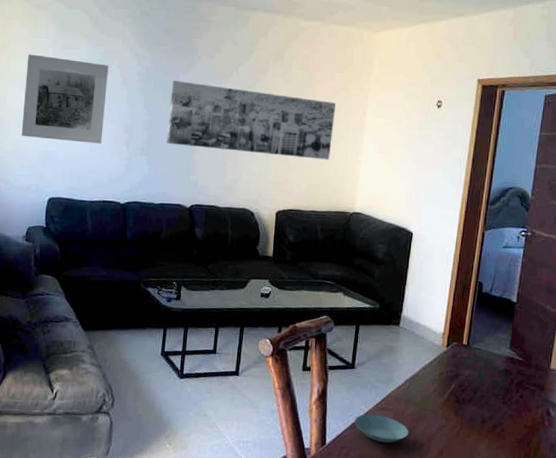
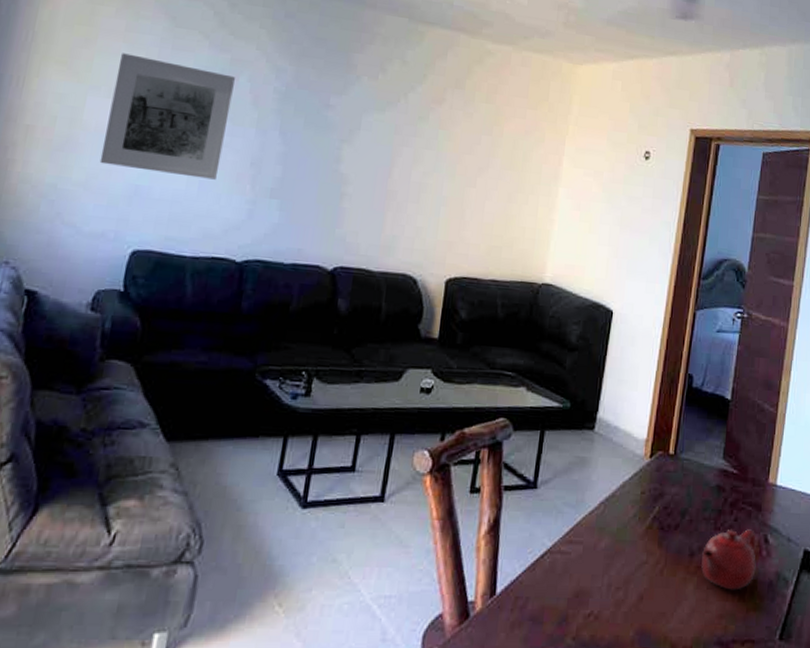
wall art: present [167,81,337,160] -> none [307,103,527,216]
saucer: present [354,413,409,443] -> none [533,549,602,589]
teapot: none [491,403,540,451] -> present [700,528,757,591]

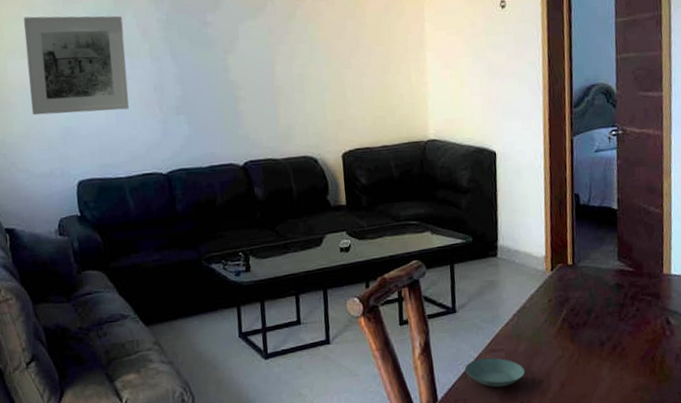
saucer: none [533,549,602,589] -> present [464,357,526,388]
teapot: present [700,528,757,591] -> none [611,315,662,368]

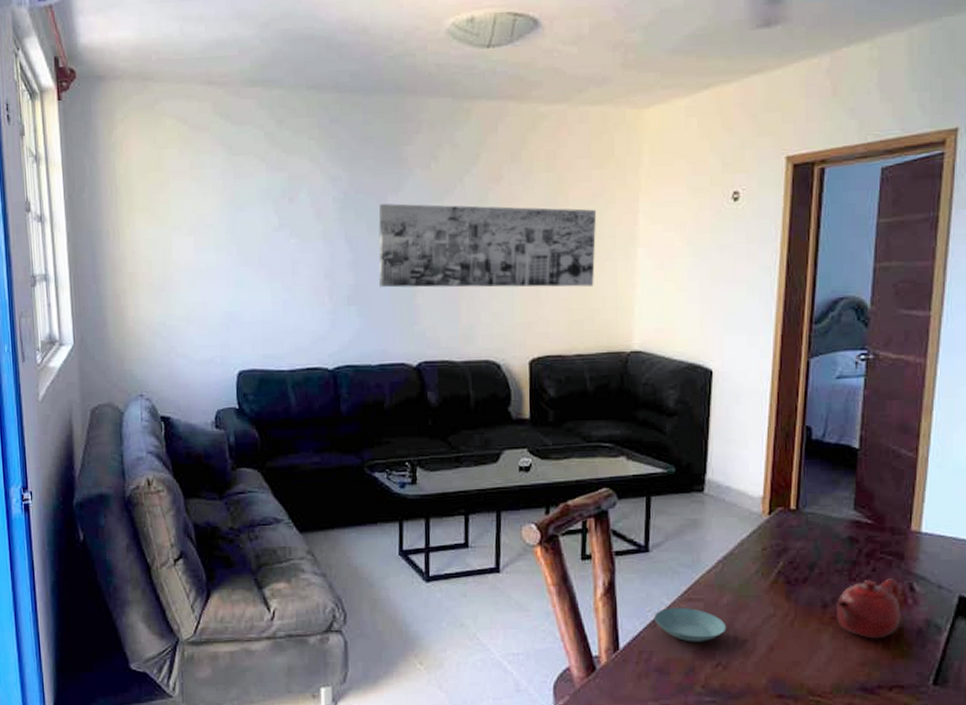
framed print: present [23,16,129,116] -> none [191,190,298,298]
wall art: none [200,19,392,97] -> present [378,203,597,288]
teapot: none [611,315,662,368] -> present [835,578,901,639]

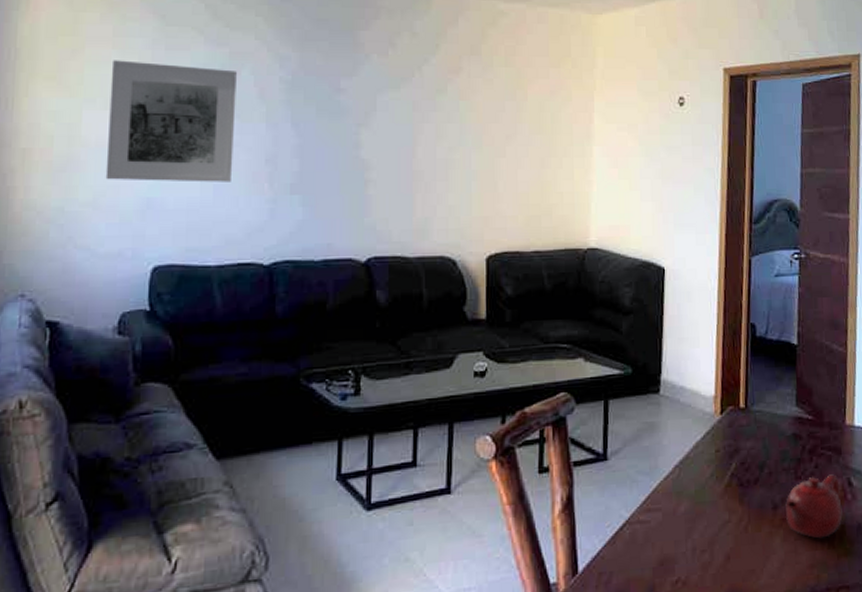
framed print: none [191,190,298,298] -> present [105,60,237,182]
wall art: present [378,203,597,288] -> none [328,88,554,182]
saucer: present [653,607,727,642] -> none [613,519,685,558]

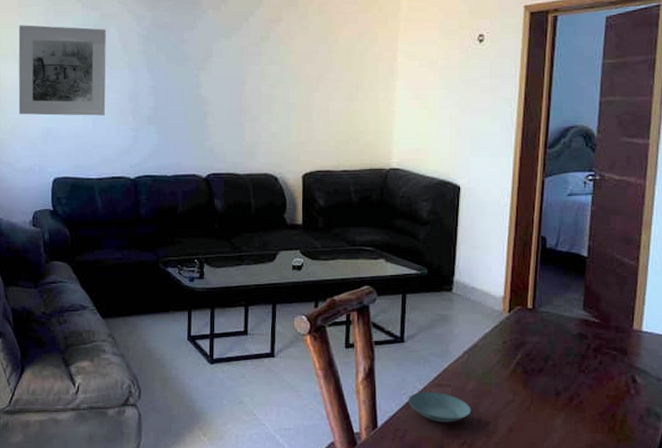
saucer: none [613,519,685,558] -> present [408,391,472,423]
teapot: present [785,474,843,539] -> none [567,371,625,424]

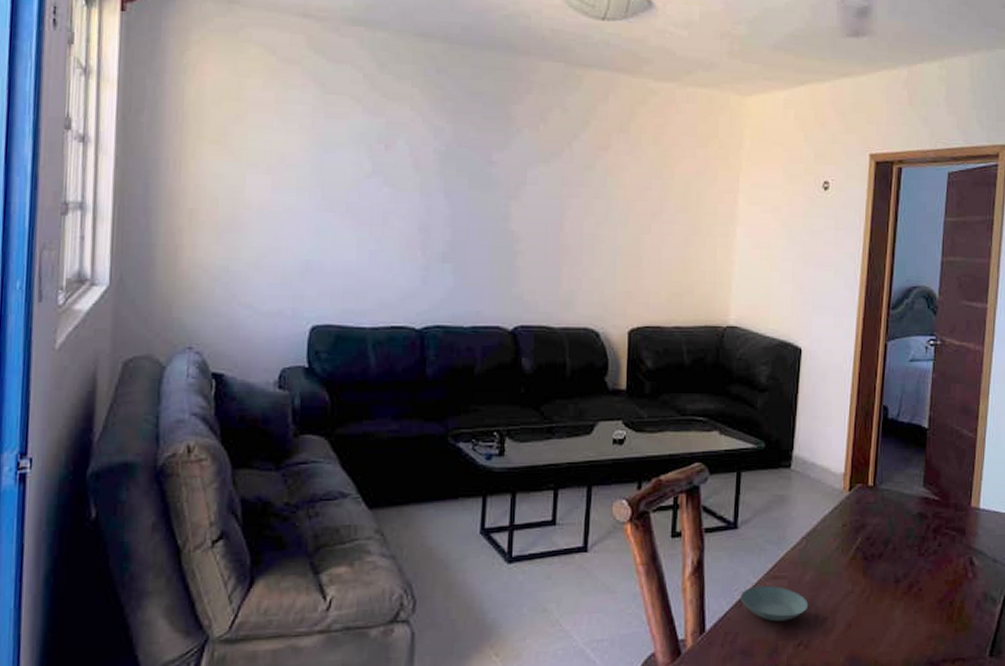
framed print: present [18,25,106,116] -> none [267,126,393,248]

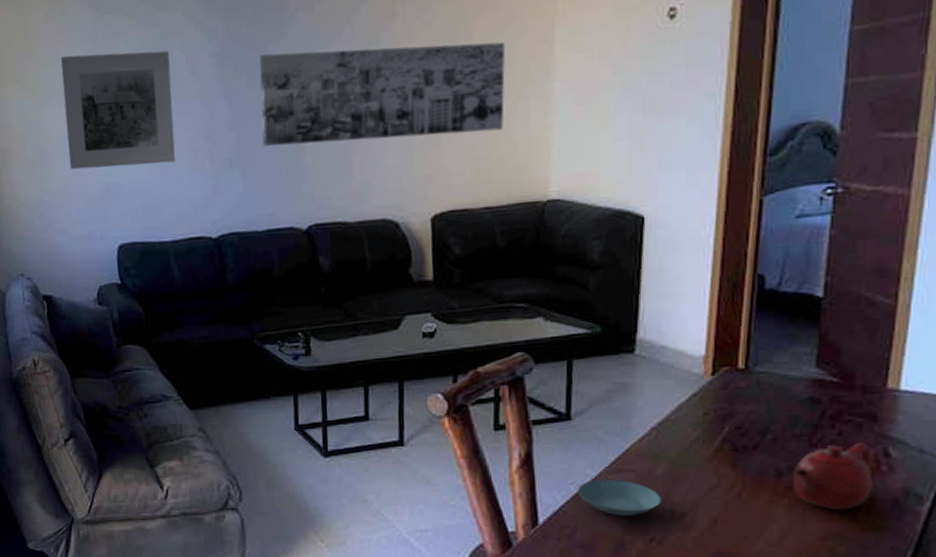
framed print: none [267,126,393,248] -> present [60,51,176,170]
wall art: none [478,161,700,260] -> present [259,41,506,146]
teapot: none [906,553,963,613] -> present [792,443,873,510]

